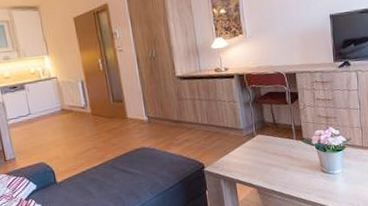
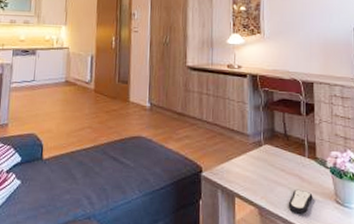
remote control: none [281,166,302,186] -> present [288,189,313,214]

